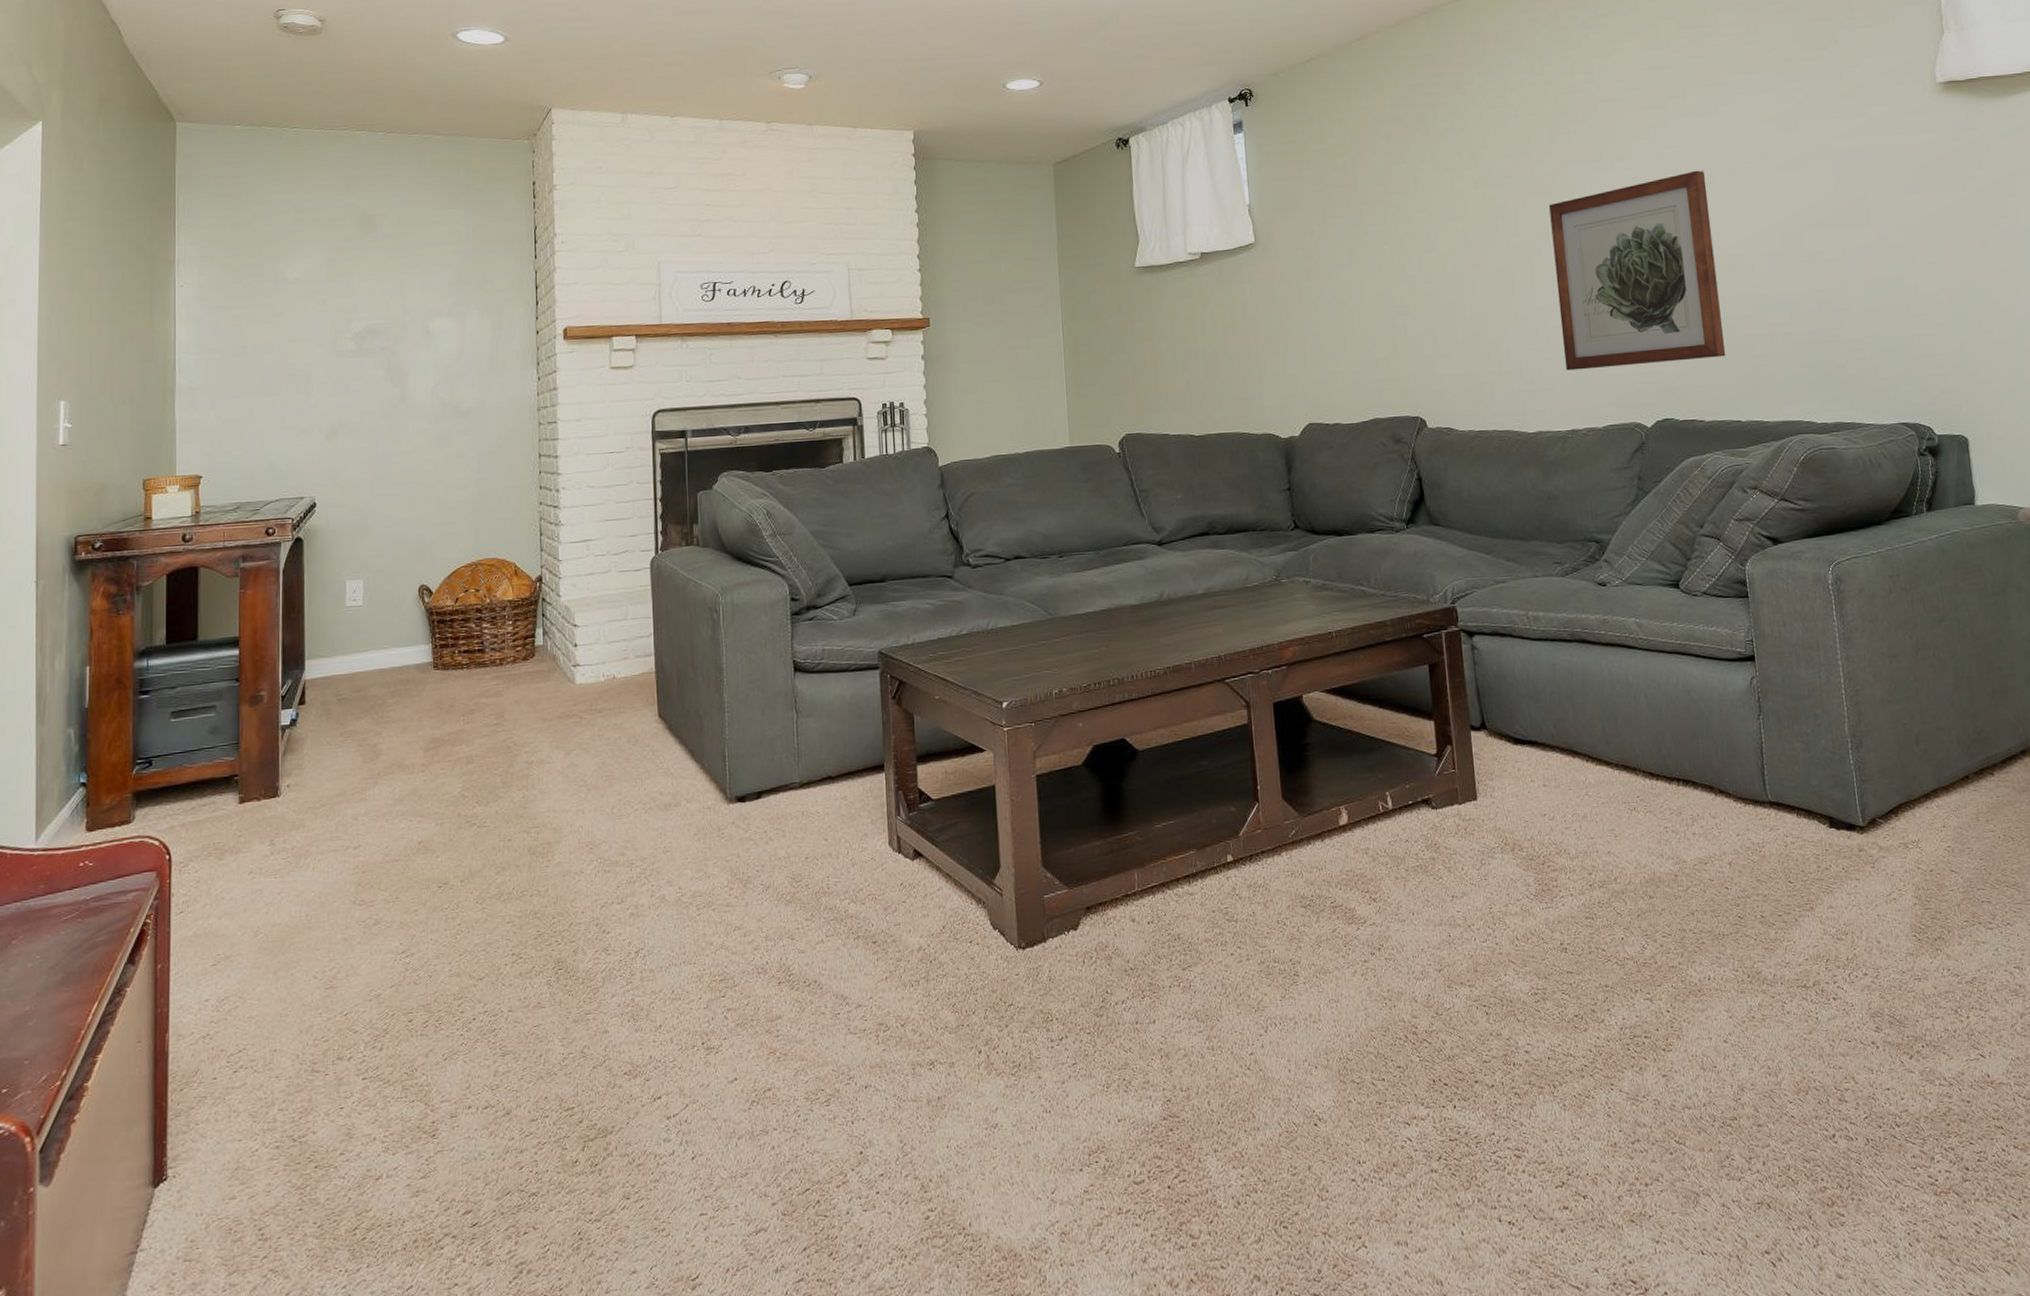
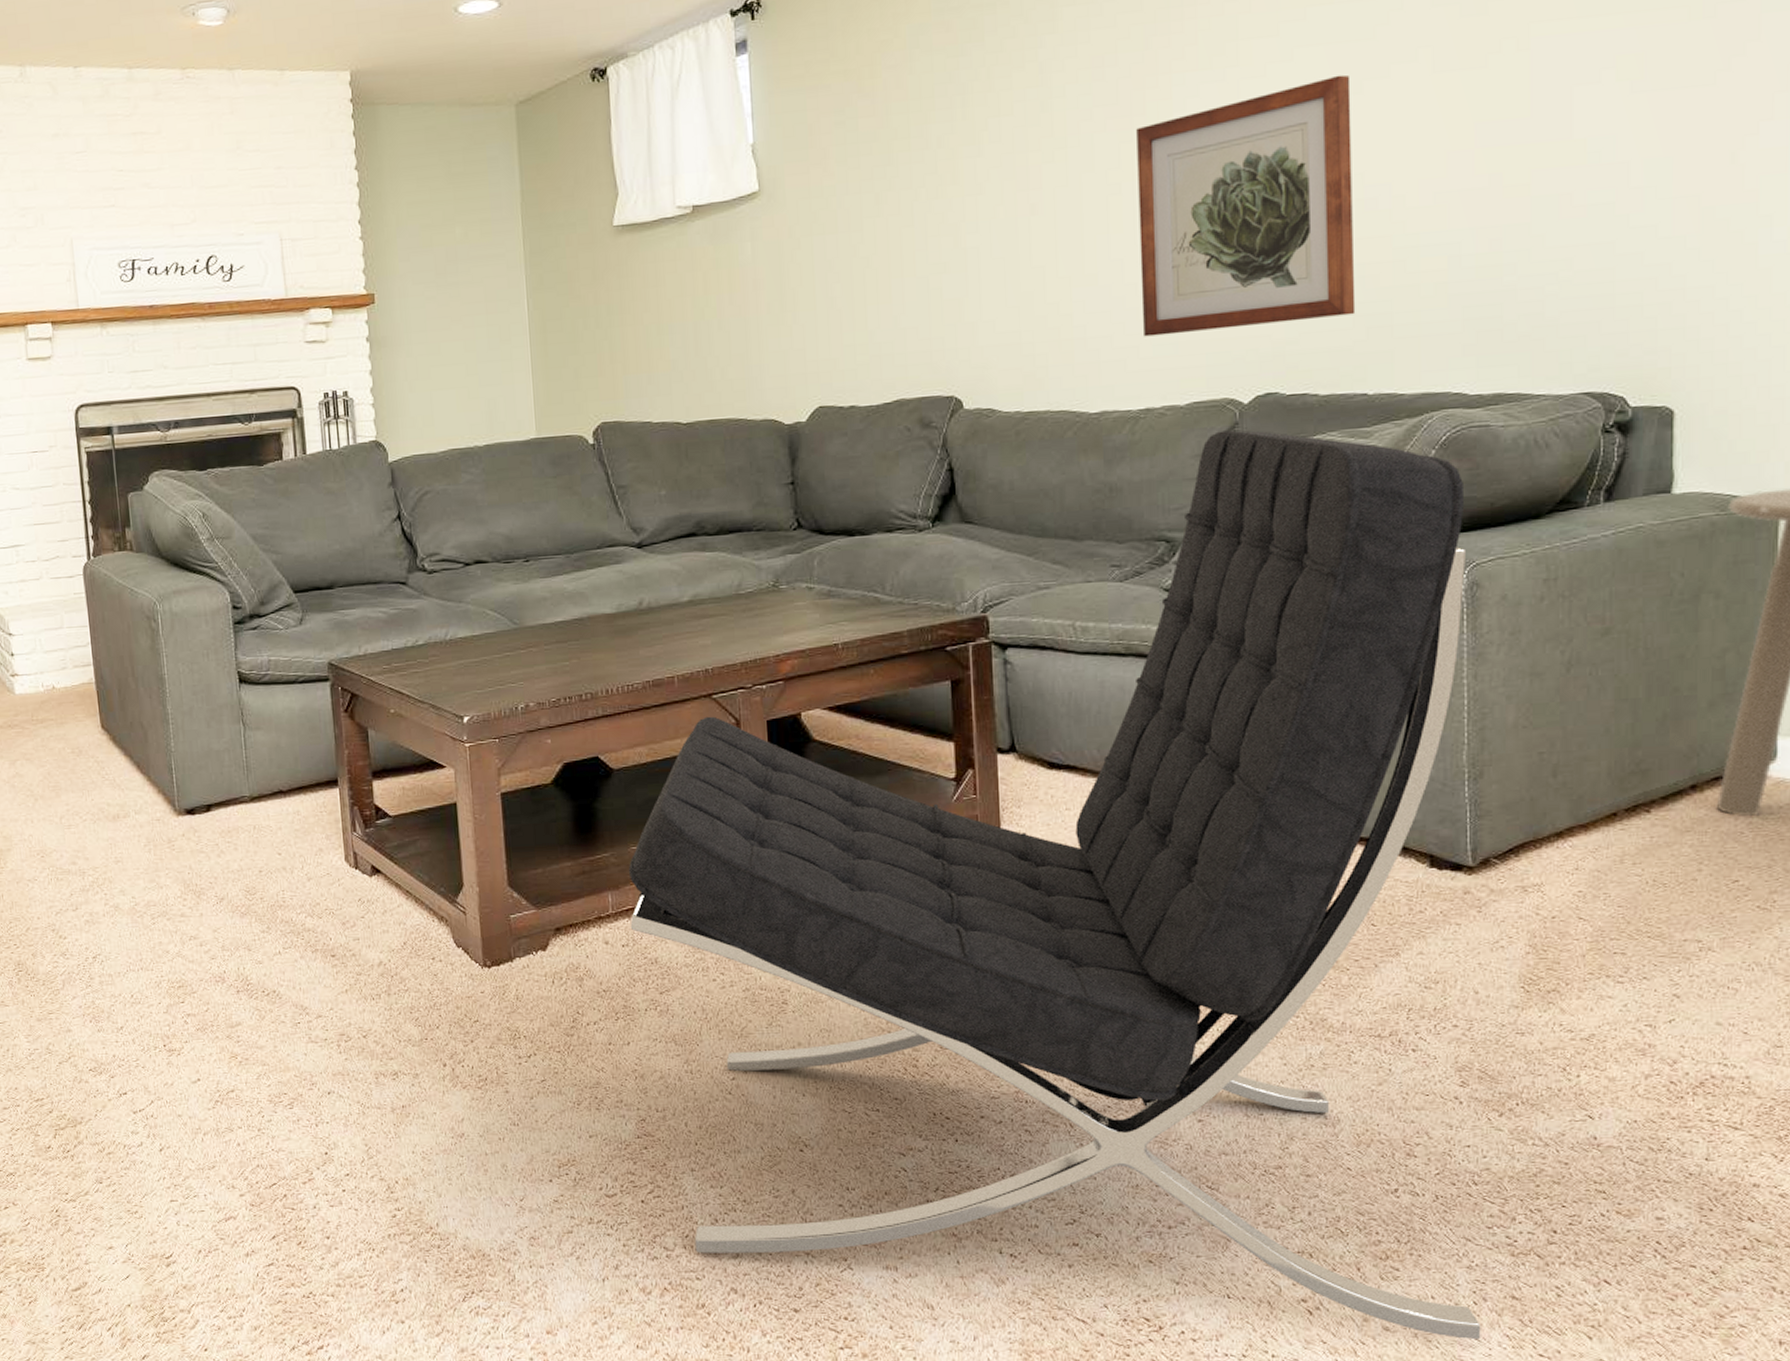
lounge chair: none [1152,449,1919,1283] -> present [628,430,1481,1340]

